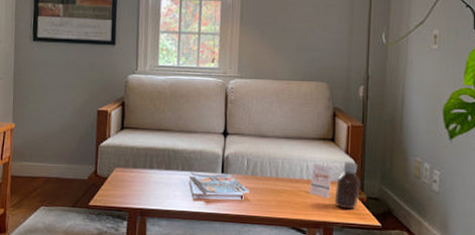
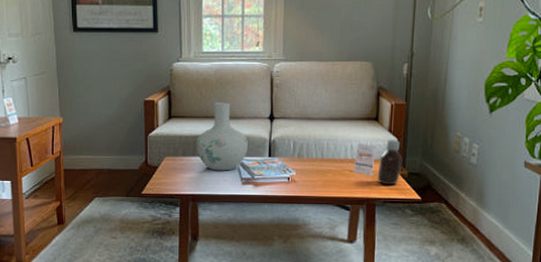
vase: none [147,115,201,186] -> present [196,102,248,171]

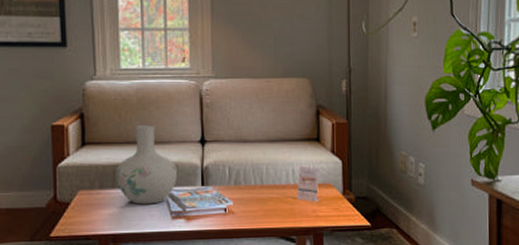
bottle: present [377,139,403,186] -> none [323,160,348,212]

